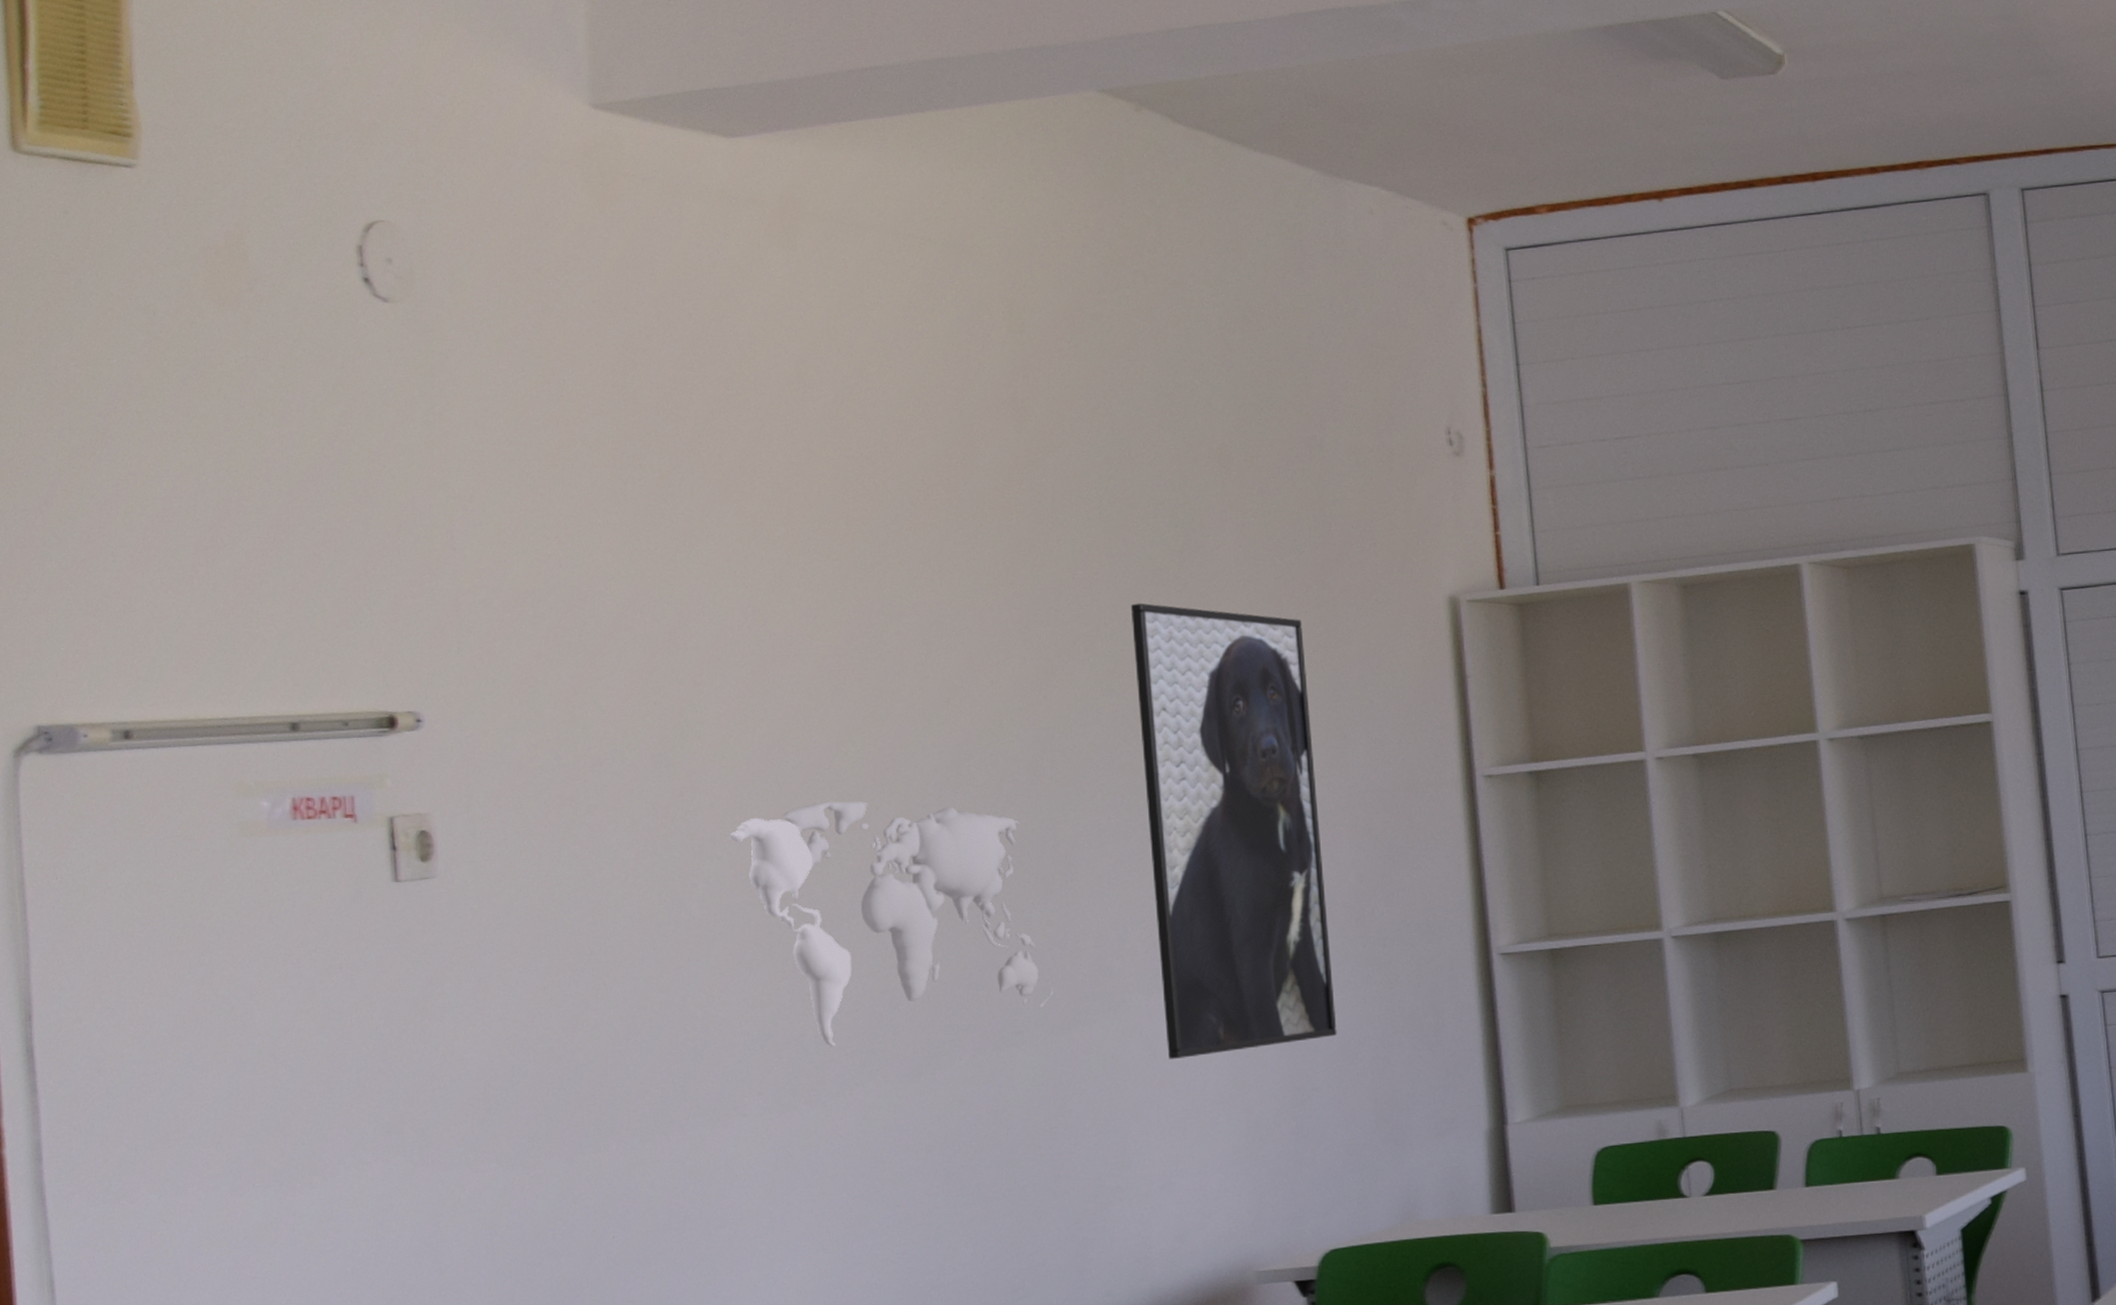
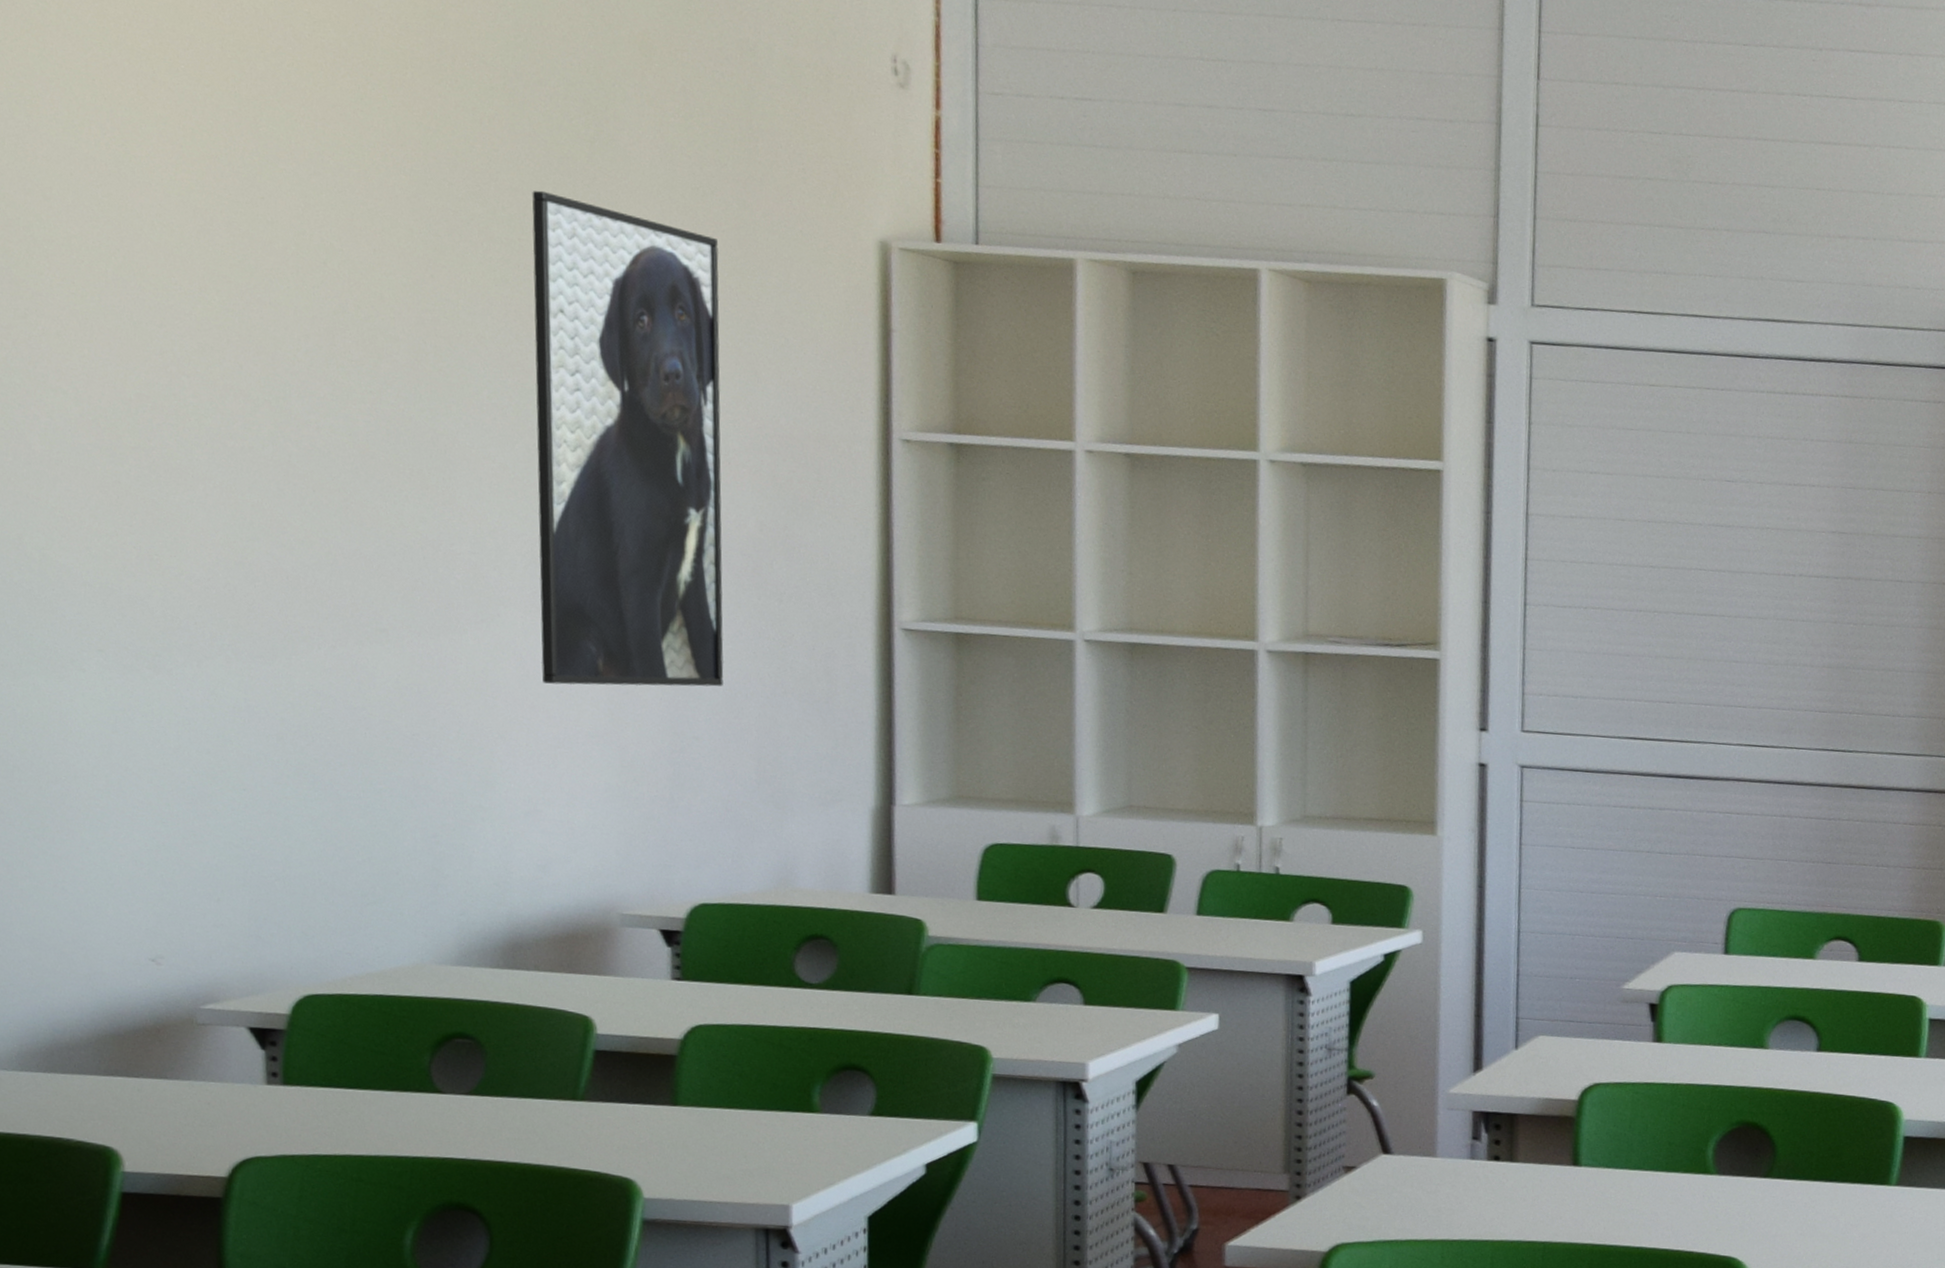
world map: present [729,800,1054,1047] -> none [76,350,424,614]

